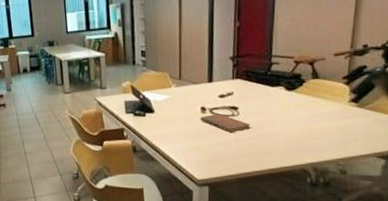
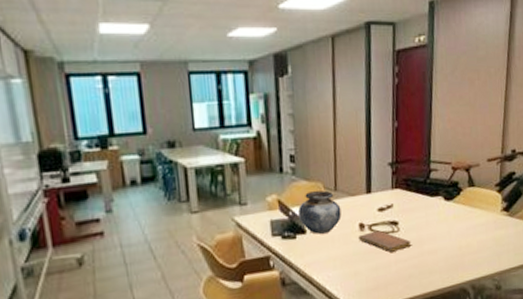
vase: none [147,79,185,114] -> present [297,190,342,234]

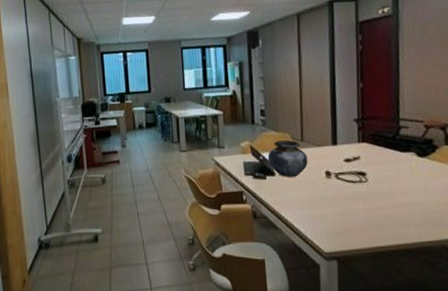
notebook: present [358,230,412,253] -> none [325,179,381,202]

